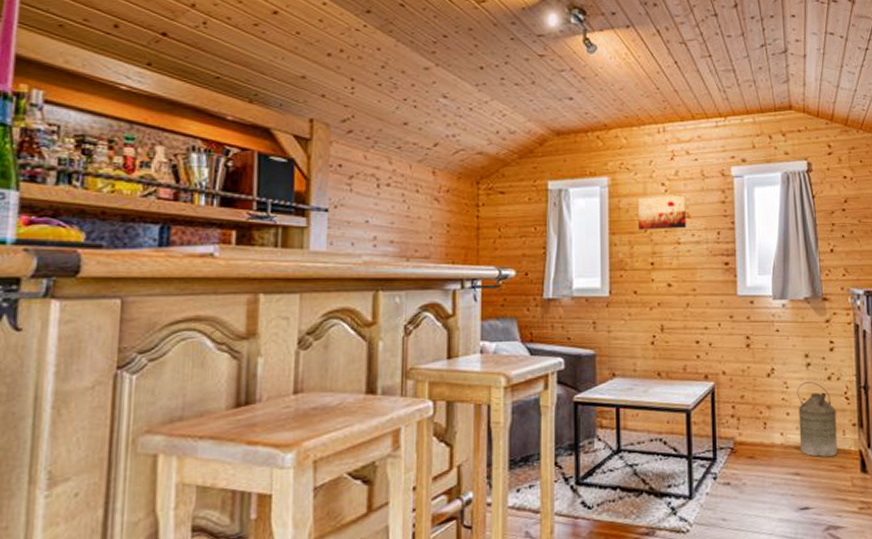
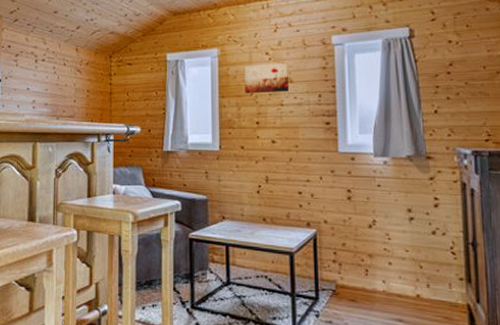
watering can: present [797,382,838,458] -> none [399,235,443,308]

